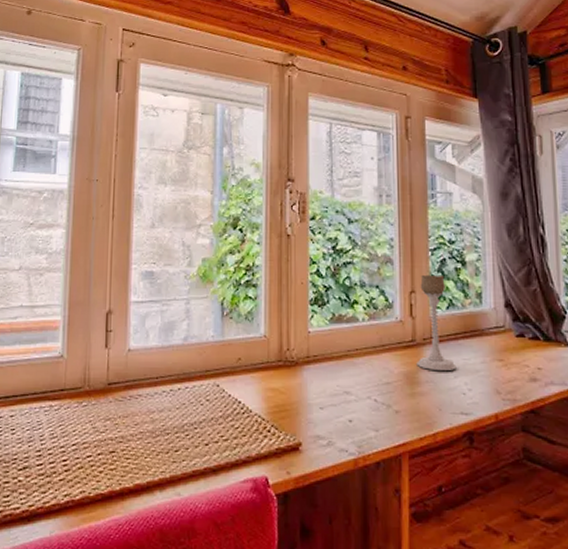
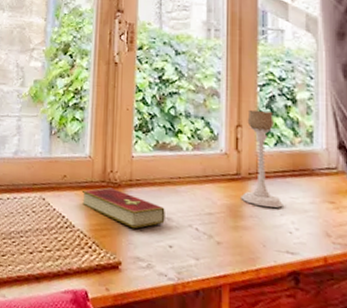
hardcover book: none [257,366,344,407] -> present [81,187,165,229]

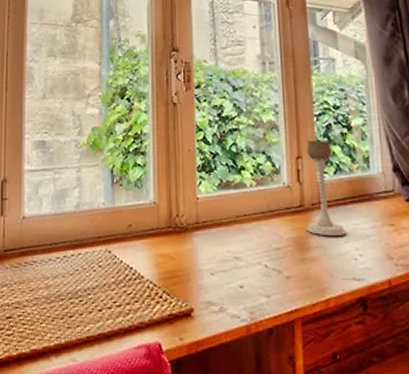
hardcover book: present [81,187,165,229] -> none [148,232,234,273]

